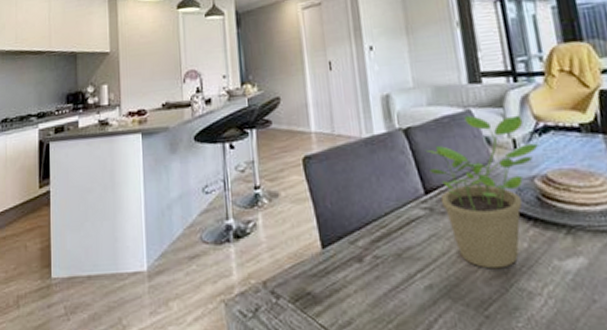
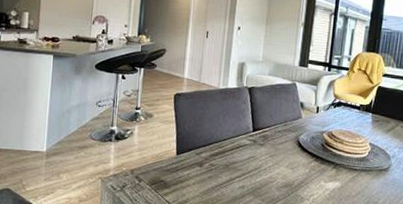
potted plant: present [425,115,540,269] -> none [259,87,333,182]

